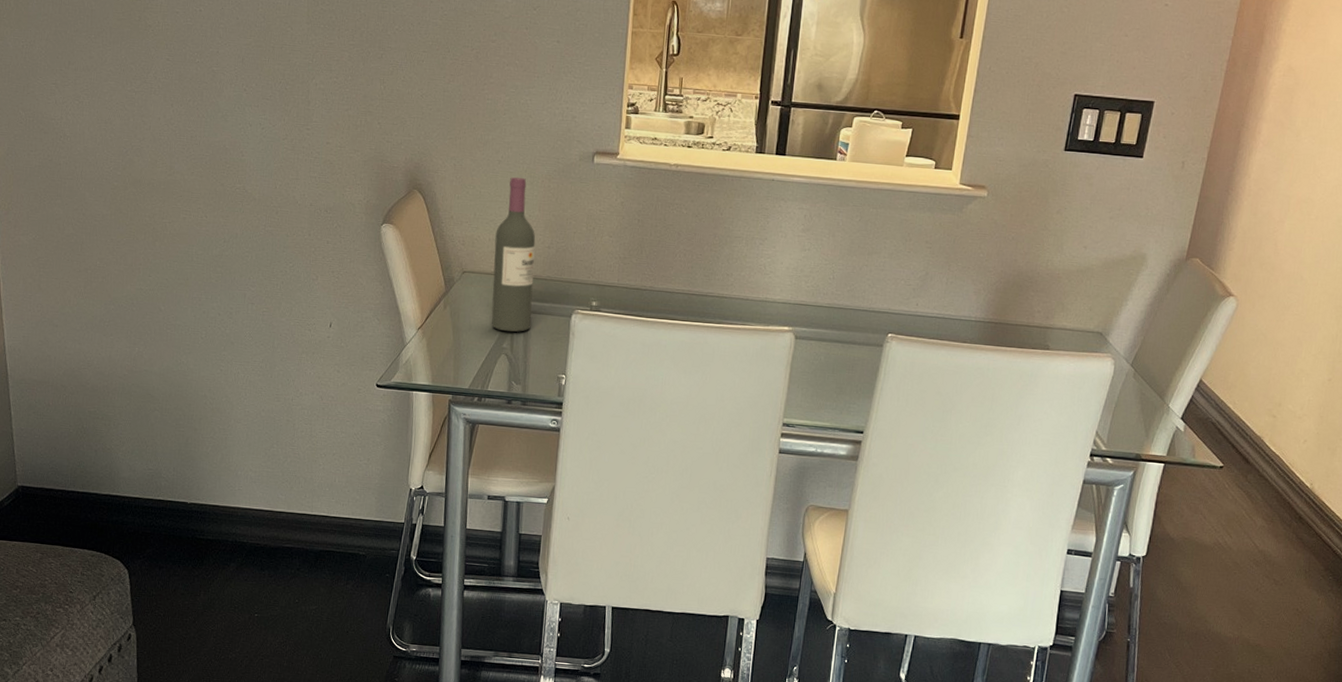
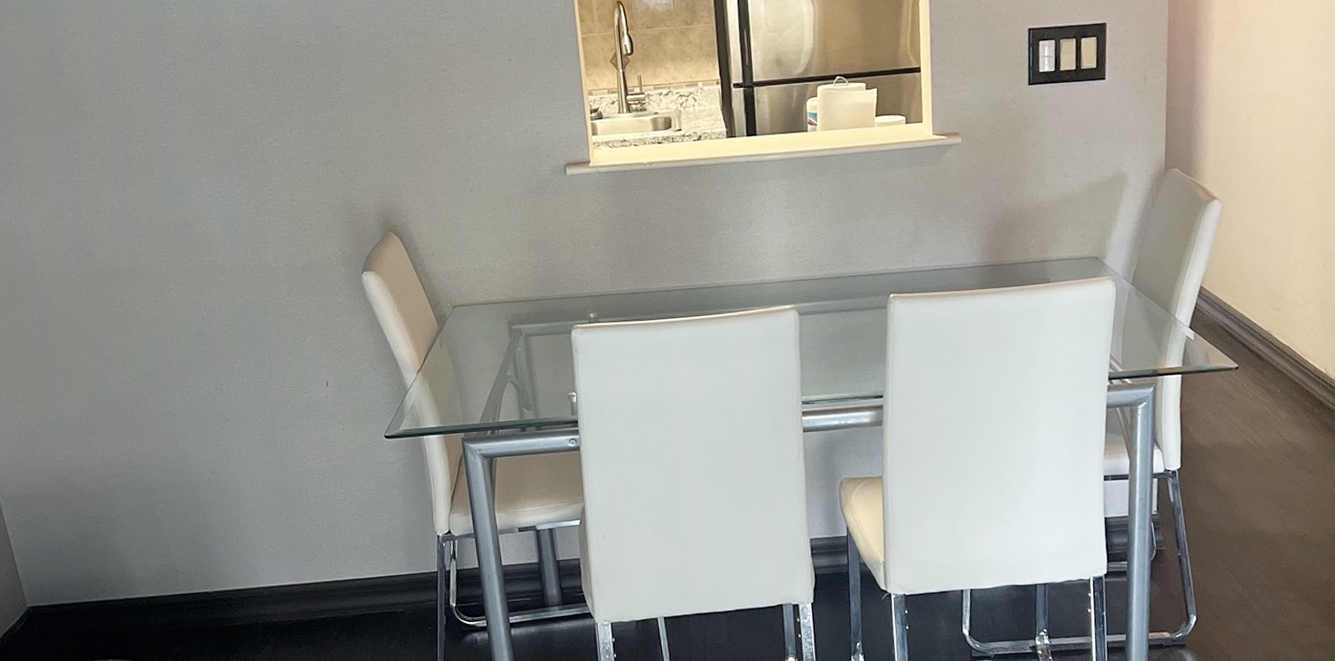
wine bottle: present [491,177,536,332] -> none [480,201,532,359]

